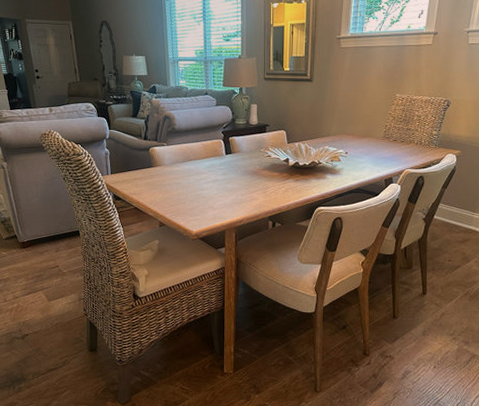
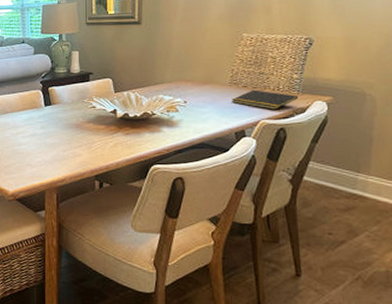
notepad: none [384,143,435,161] -> present [232,90,298,110]

